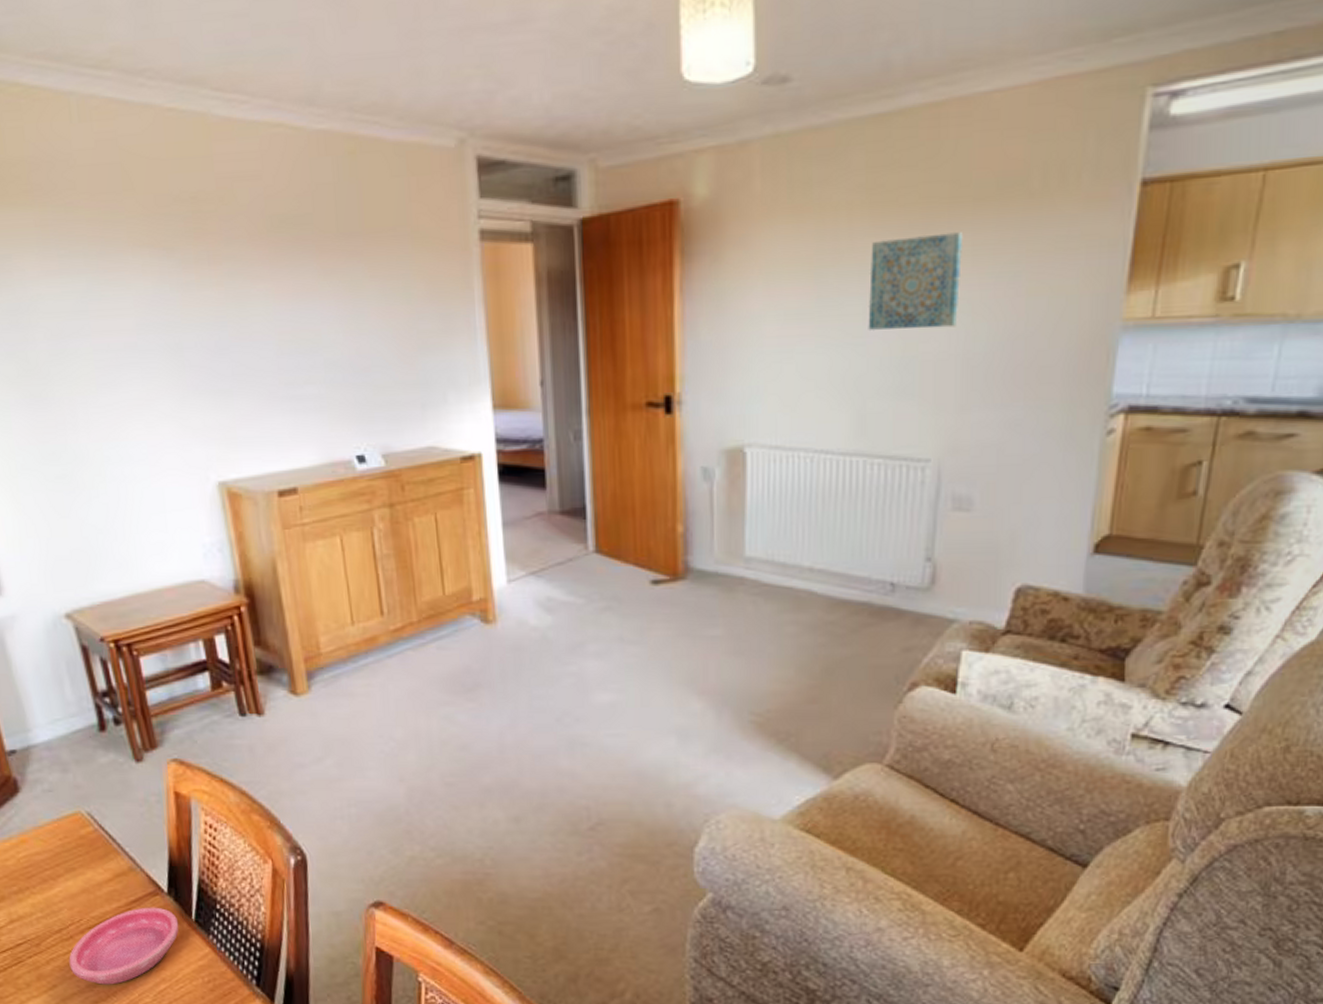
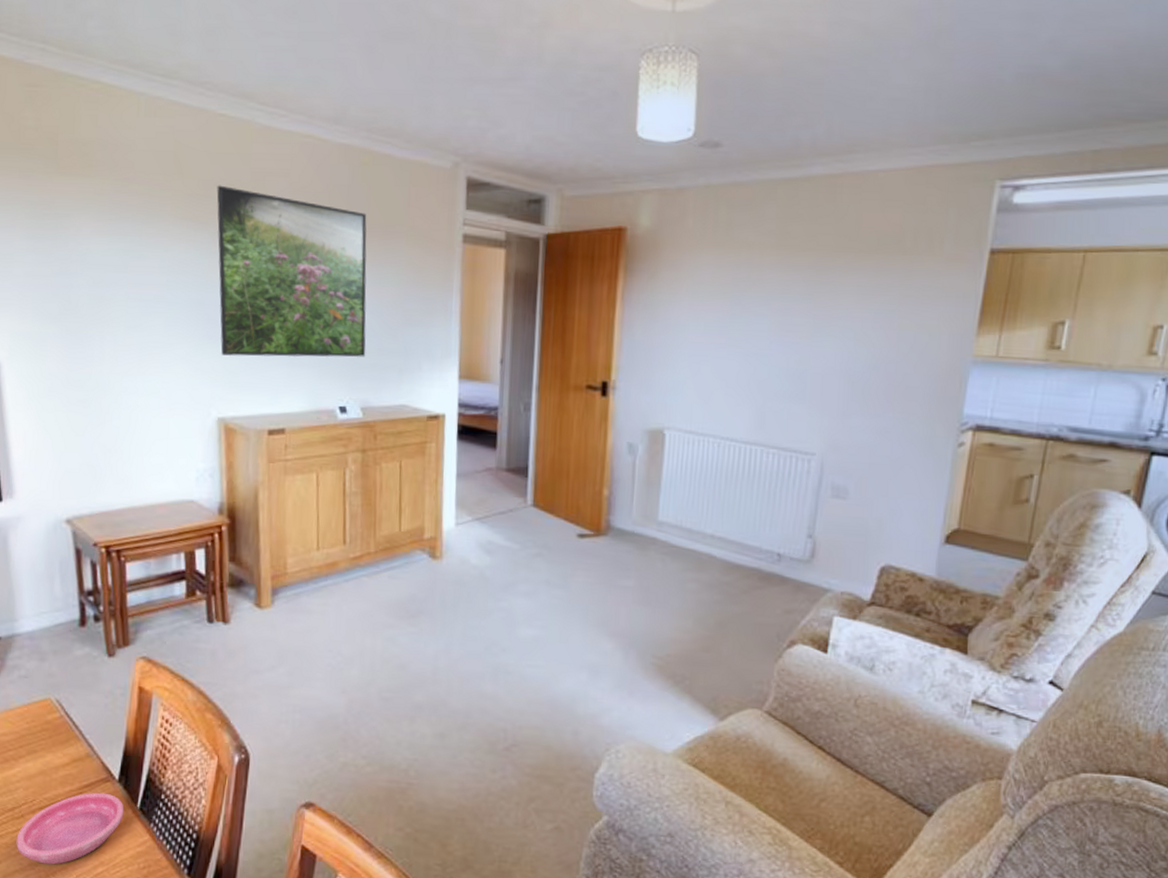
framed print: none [177,199,380,408] -> present [216,185,367,357]
wall art: present [868,232,964,331] -> none [771,274,851,349]

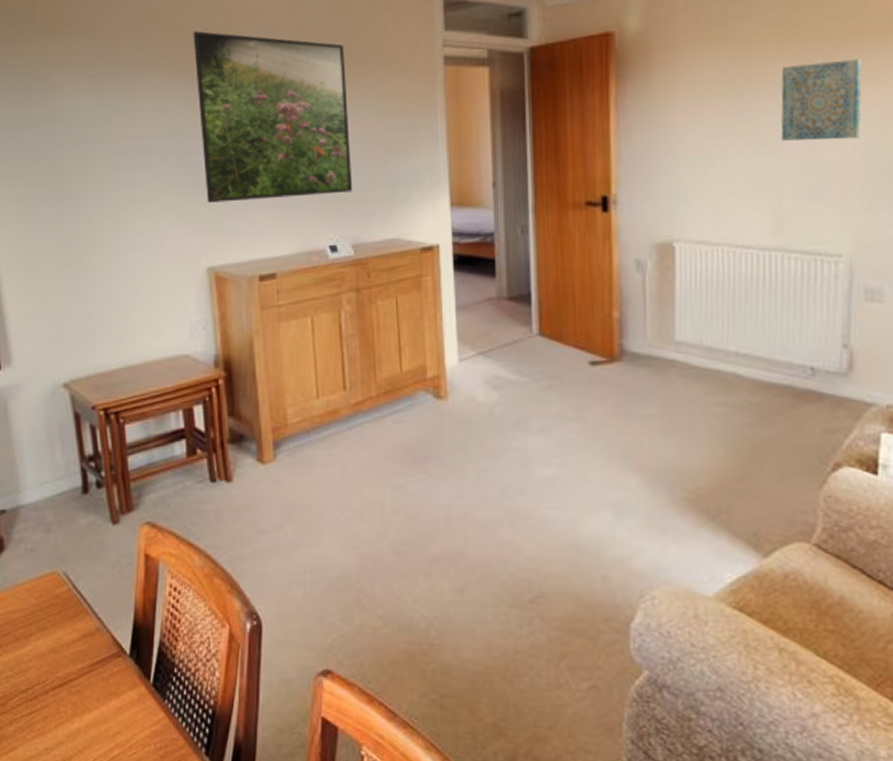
saucer: present [16,792,124,865] -> none [31,668,137,749]
wall art: none [771,274,851,349] -> present [780,59,863,142]

